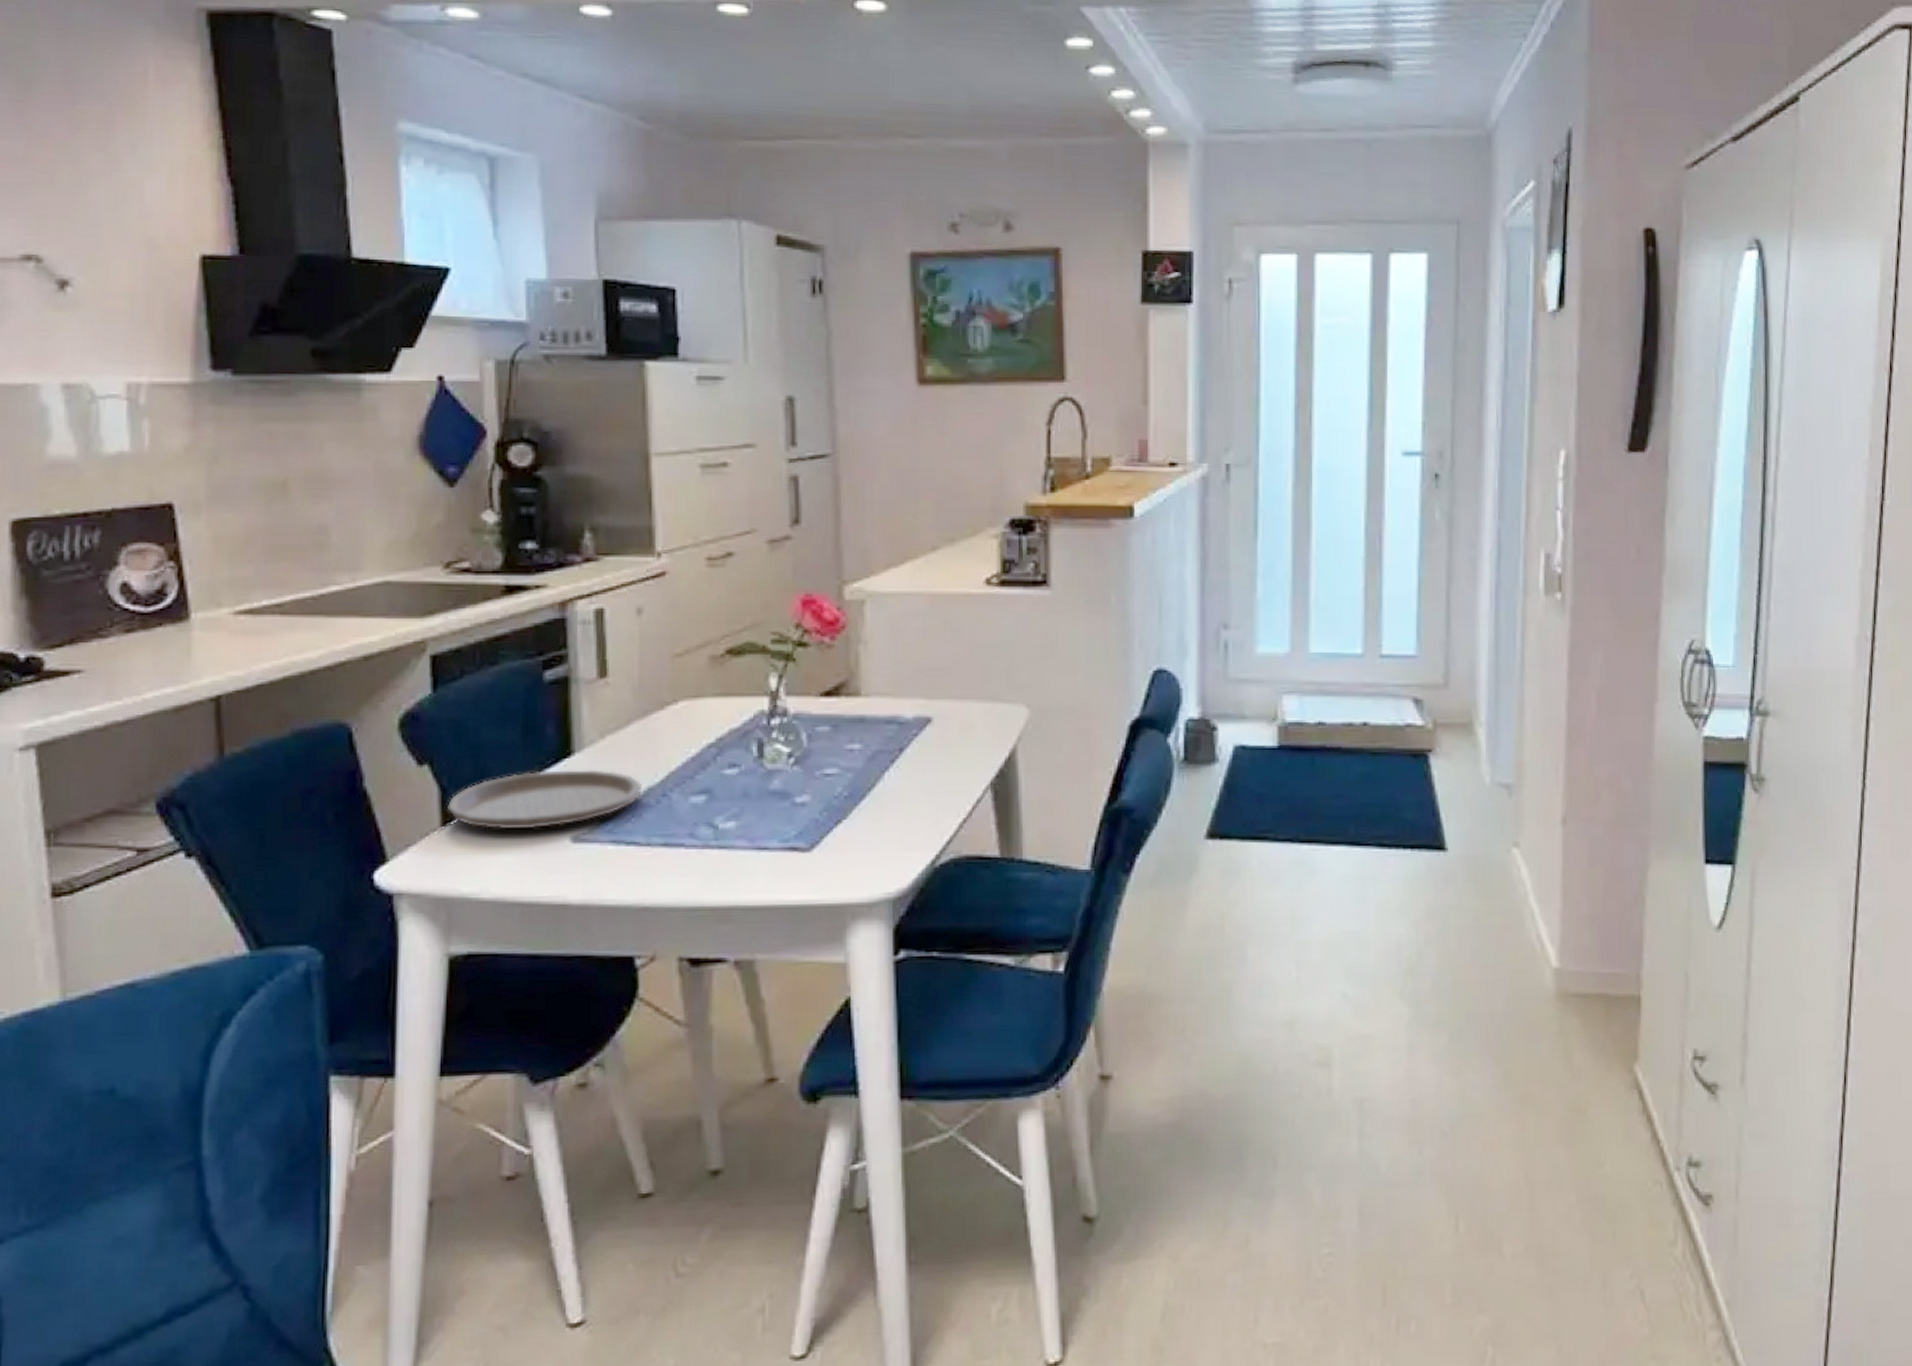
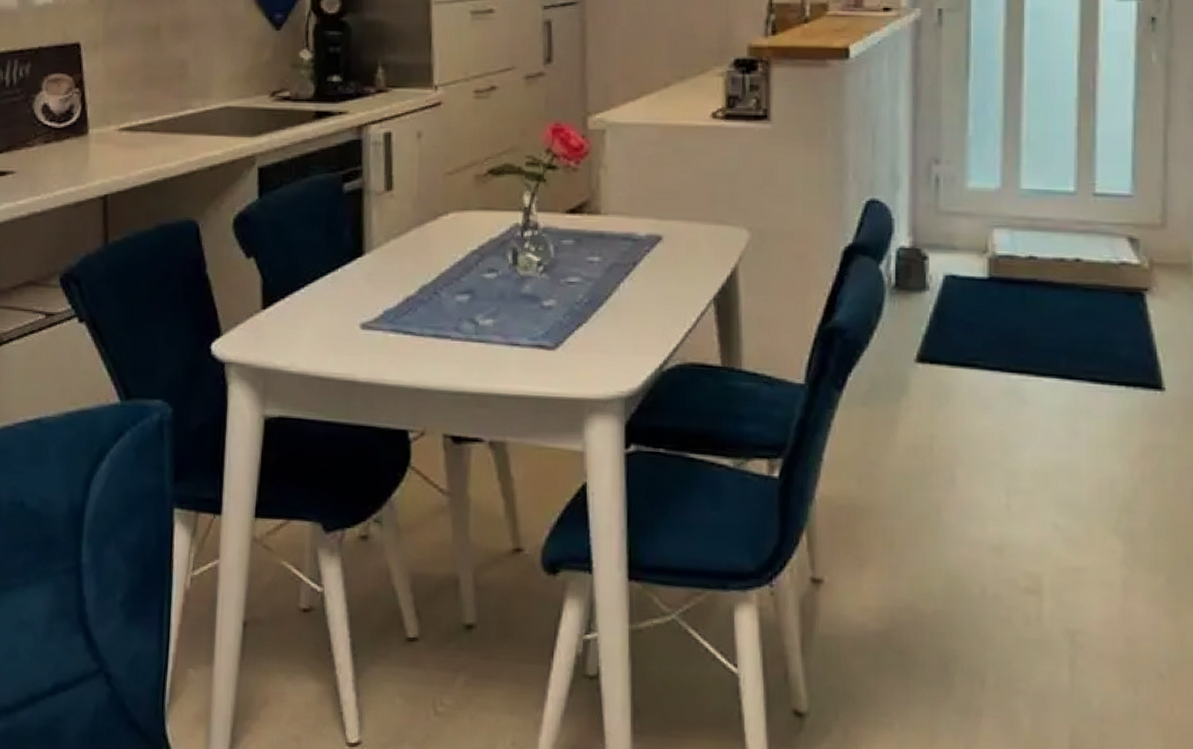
plate: present [447,770,642,830] -> none [267,266,417,316]

